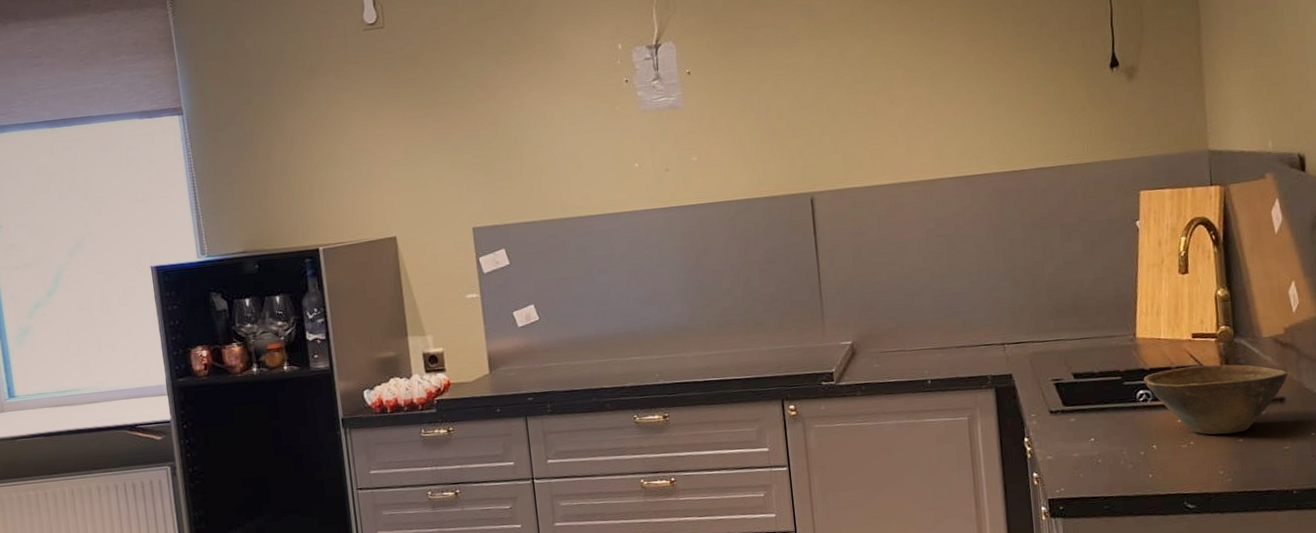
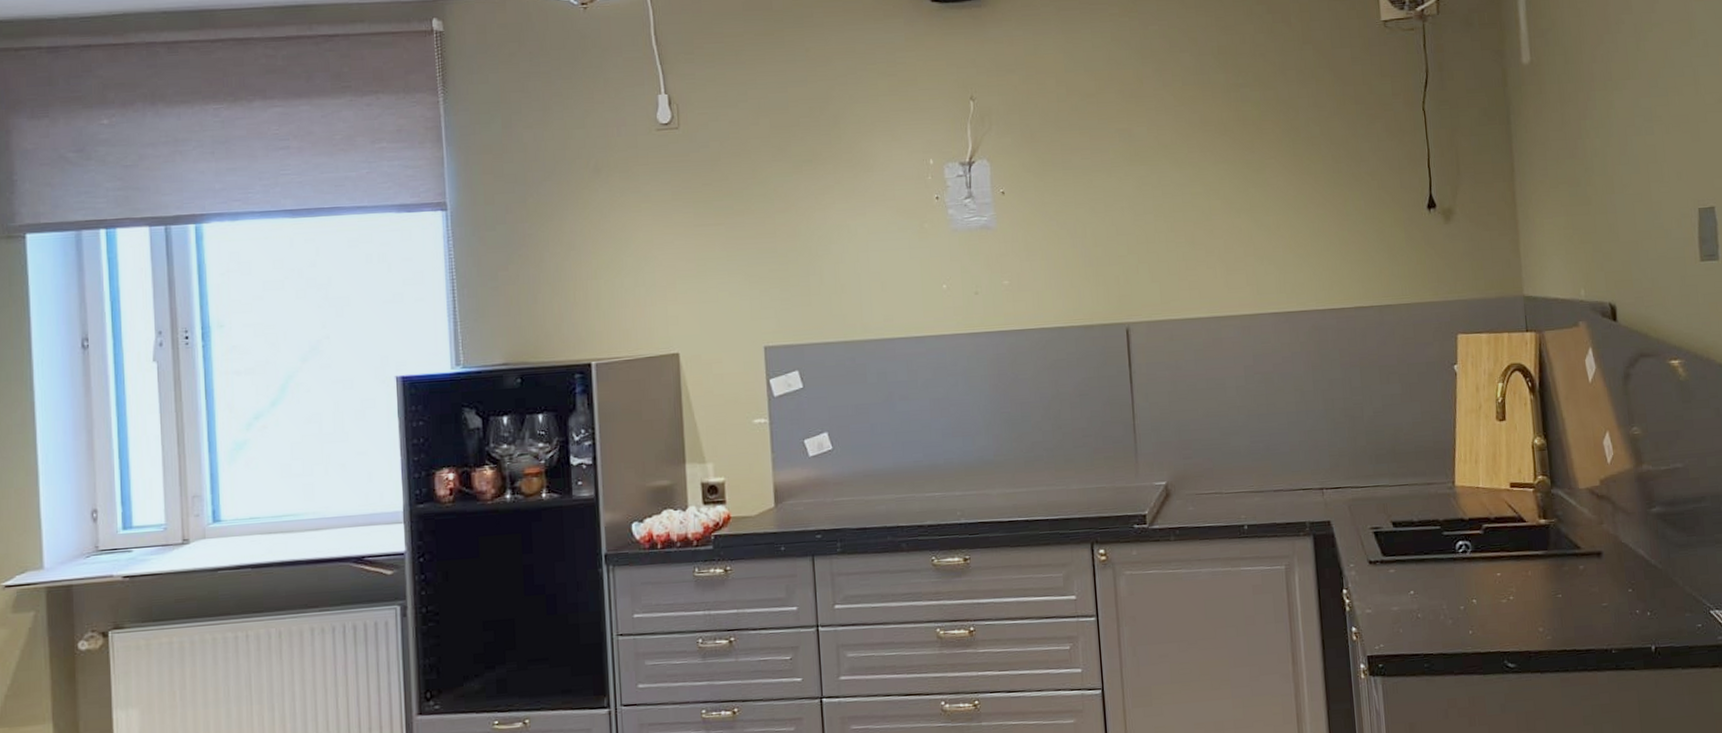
bowl: present [1143,364,1288,435] -> none [1462,515,1604,589]

